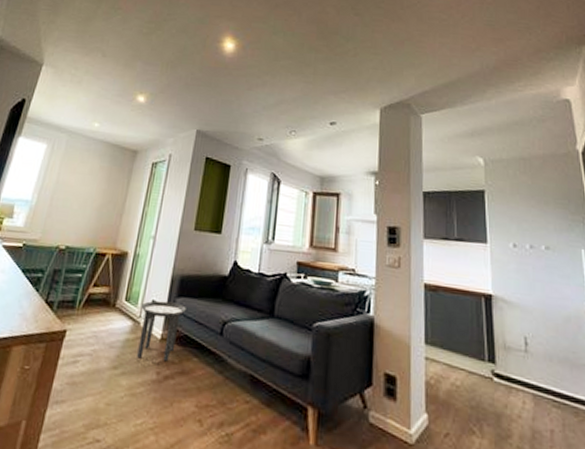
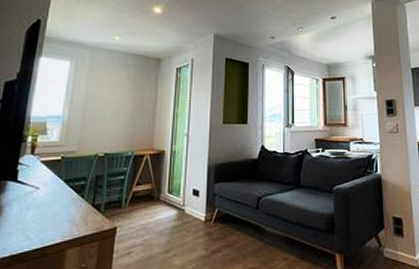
side table: present [137,300,186,362] -> none [183,188,224,240]

